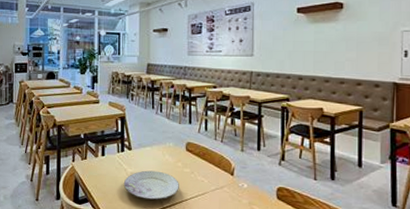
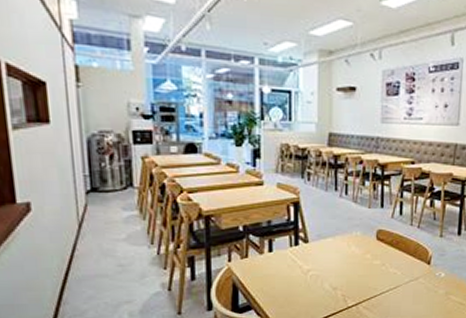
plate: present [123,170,179,200] -> none [298,266,368,300]

